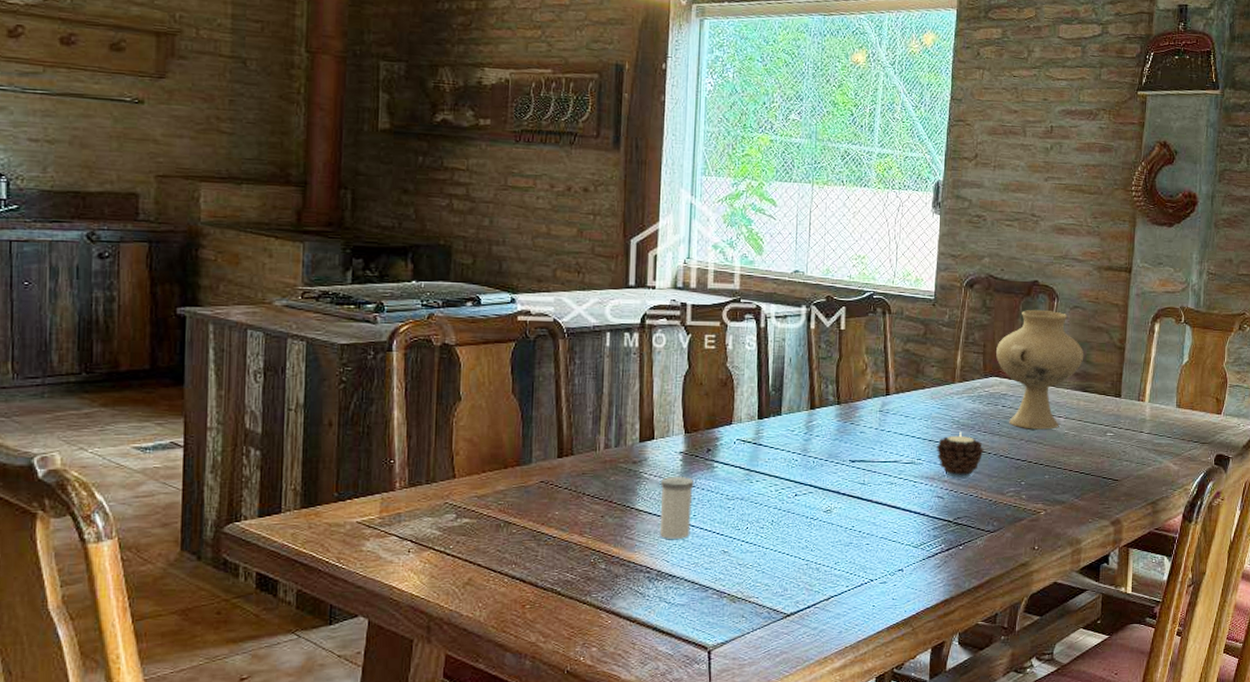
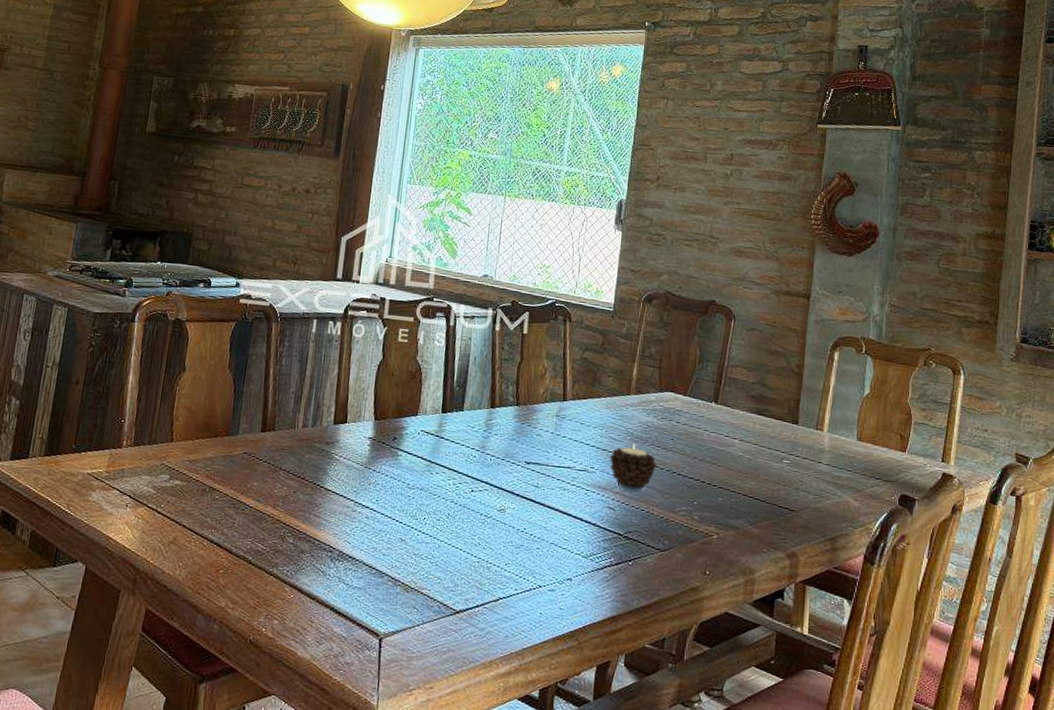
salt shaker: present [659,477,694,540] -> none [344,460,379,523]
vase: present [996,309,1083,430] -> none [672,328,760,451]

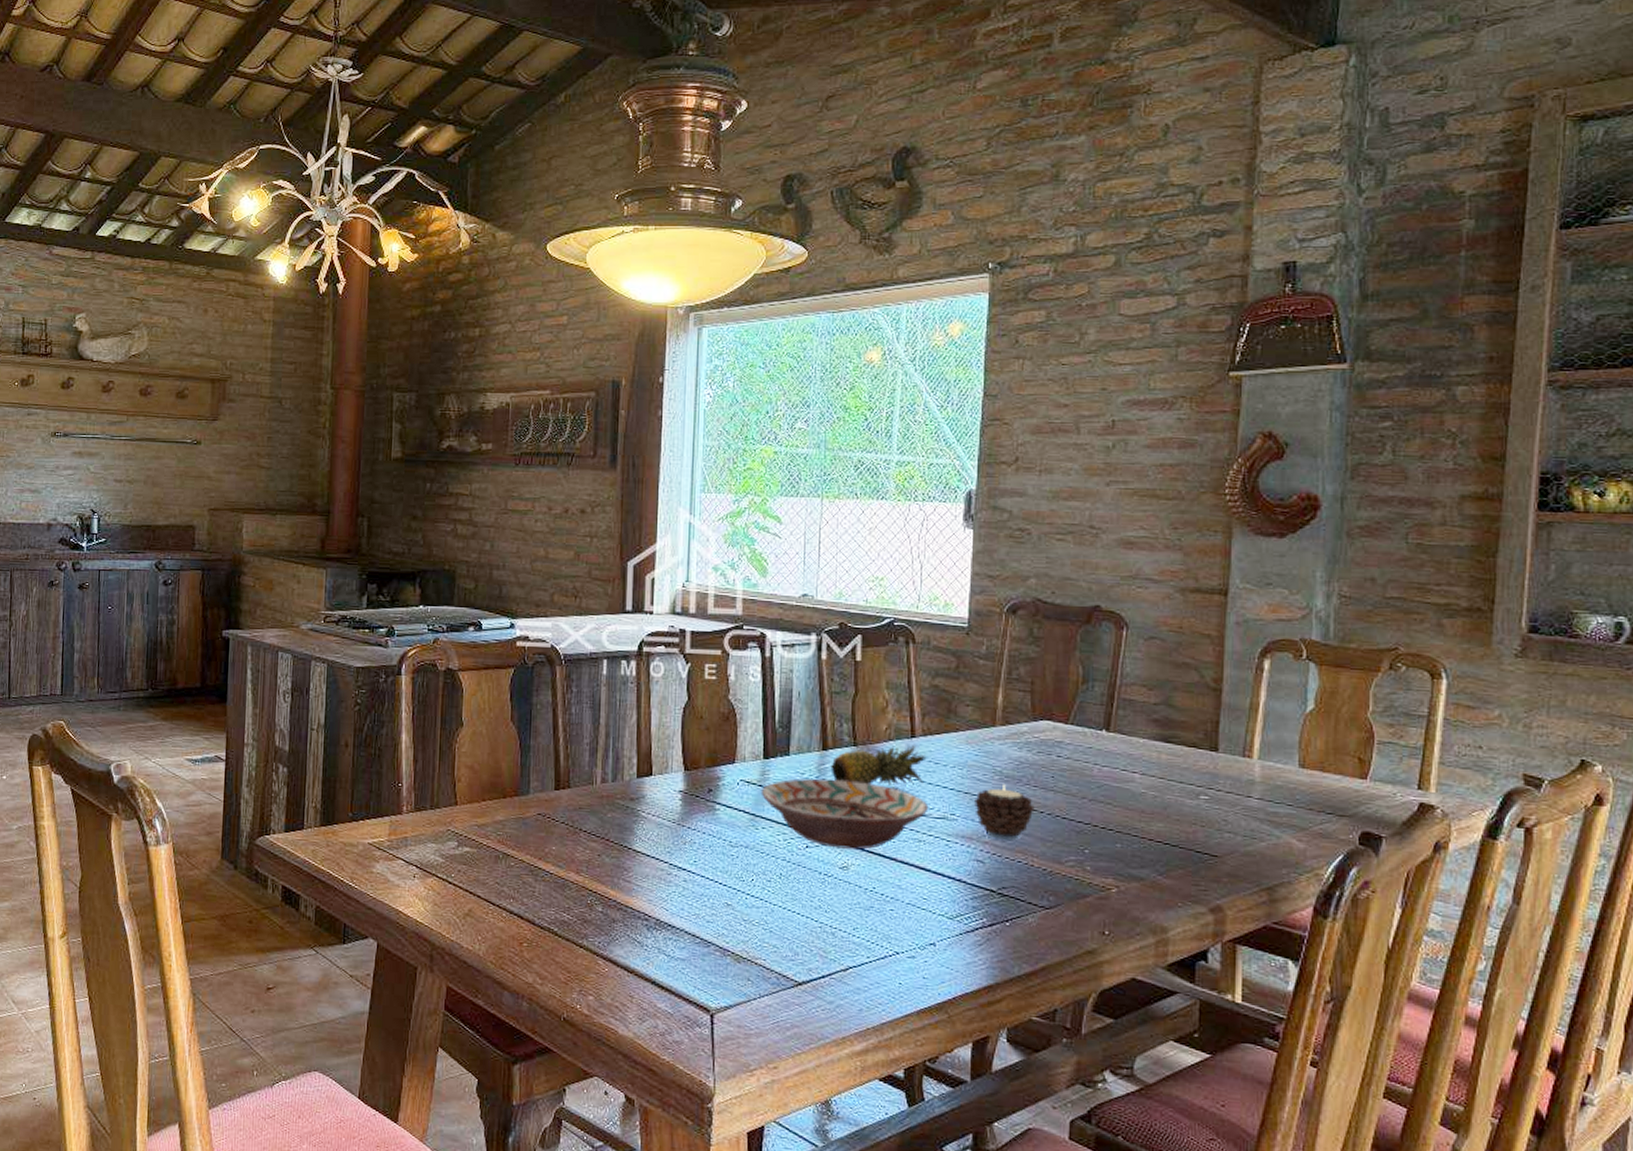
decorative bowl: none [437,431,573,495] -> present [760,778,929,850]
fruit: none [496,406,574,441] -> present [830,744,927,785]

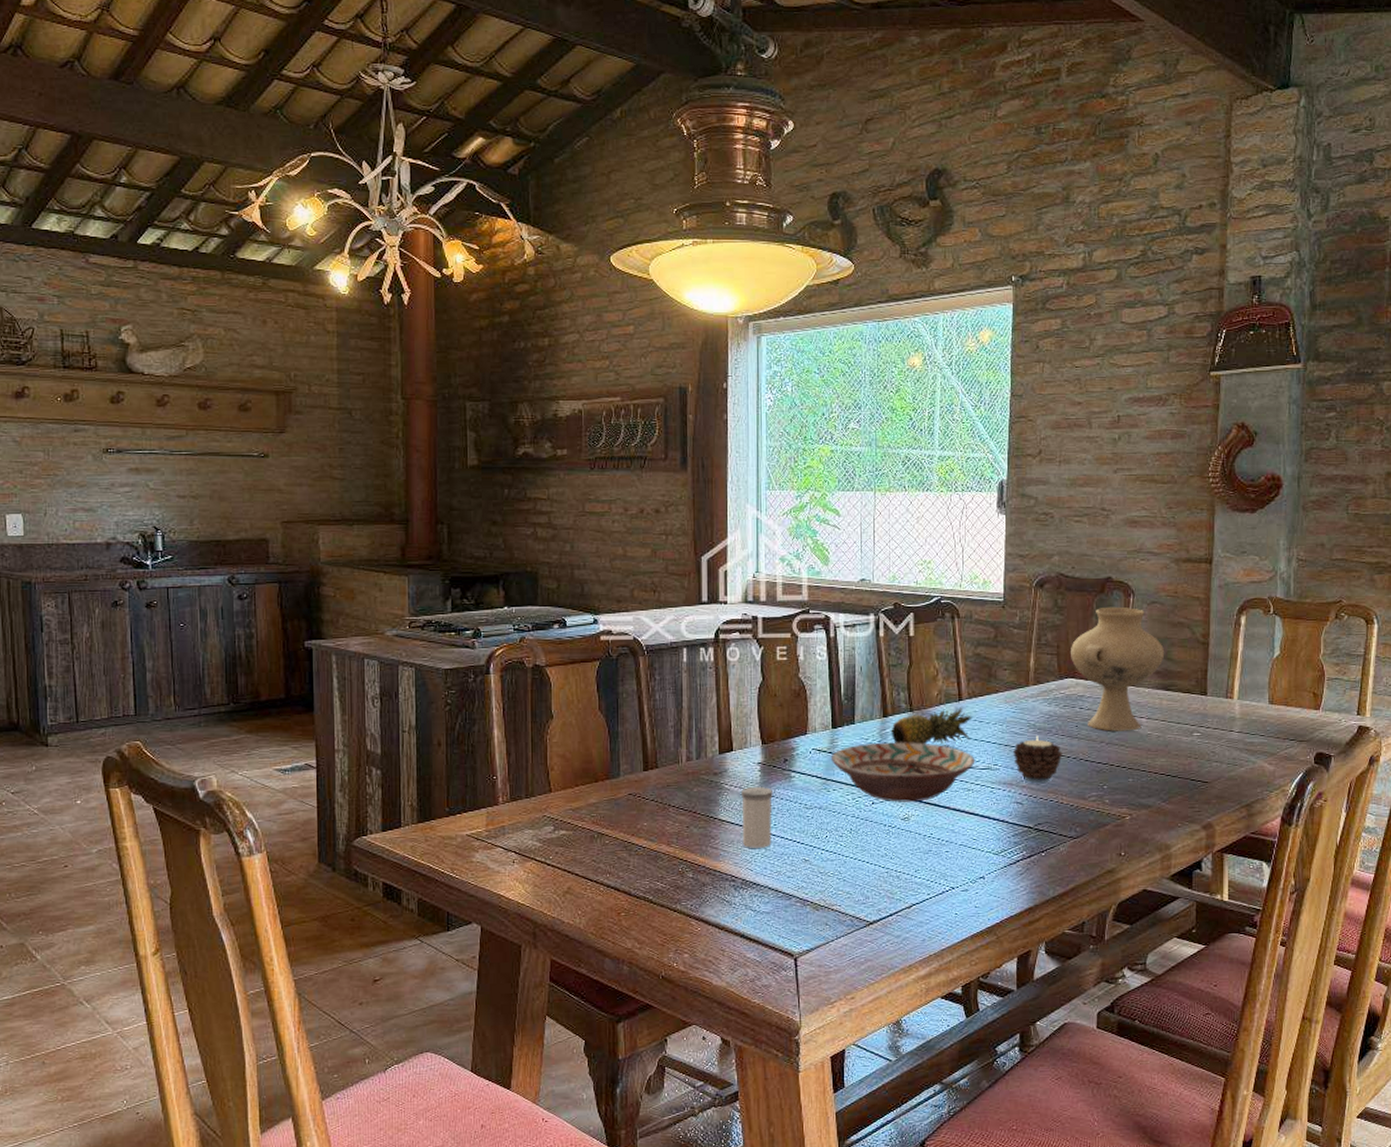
salt shaker: none [658,817,694,887] -> present [741,787,773,849]
vase: none [1048,640,1164,787] -> present [1071,606,1164,731]

